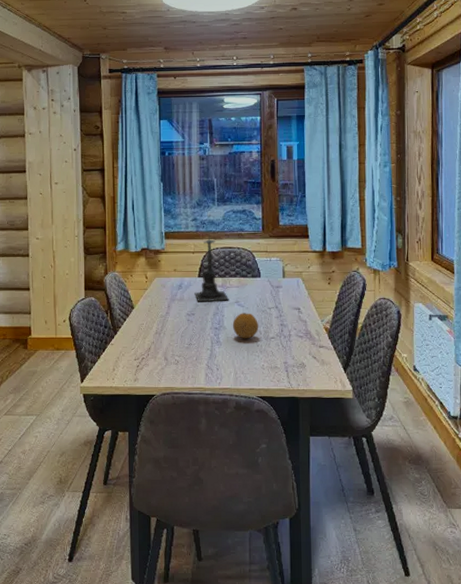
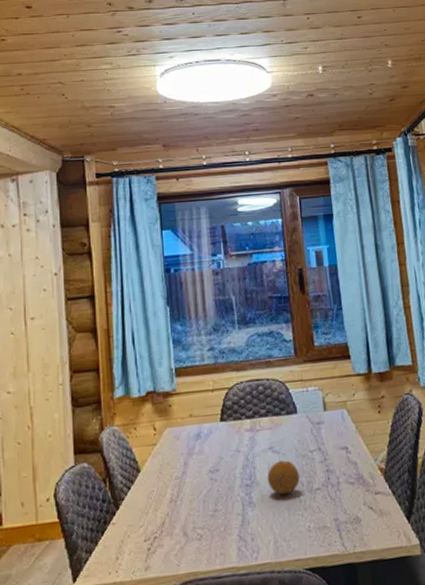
candle holder: present [194,231,229,302] -> none [217,362,261,454]

